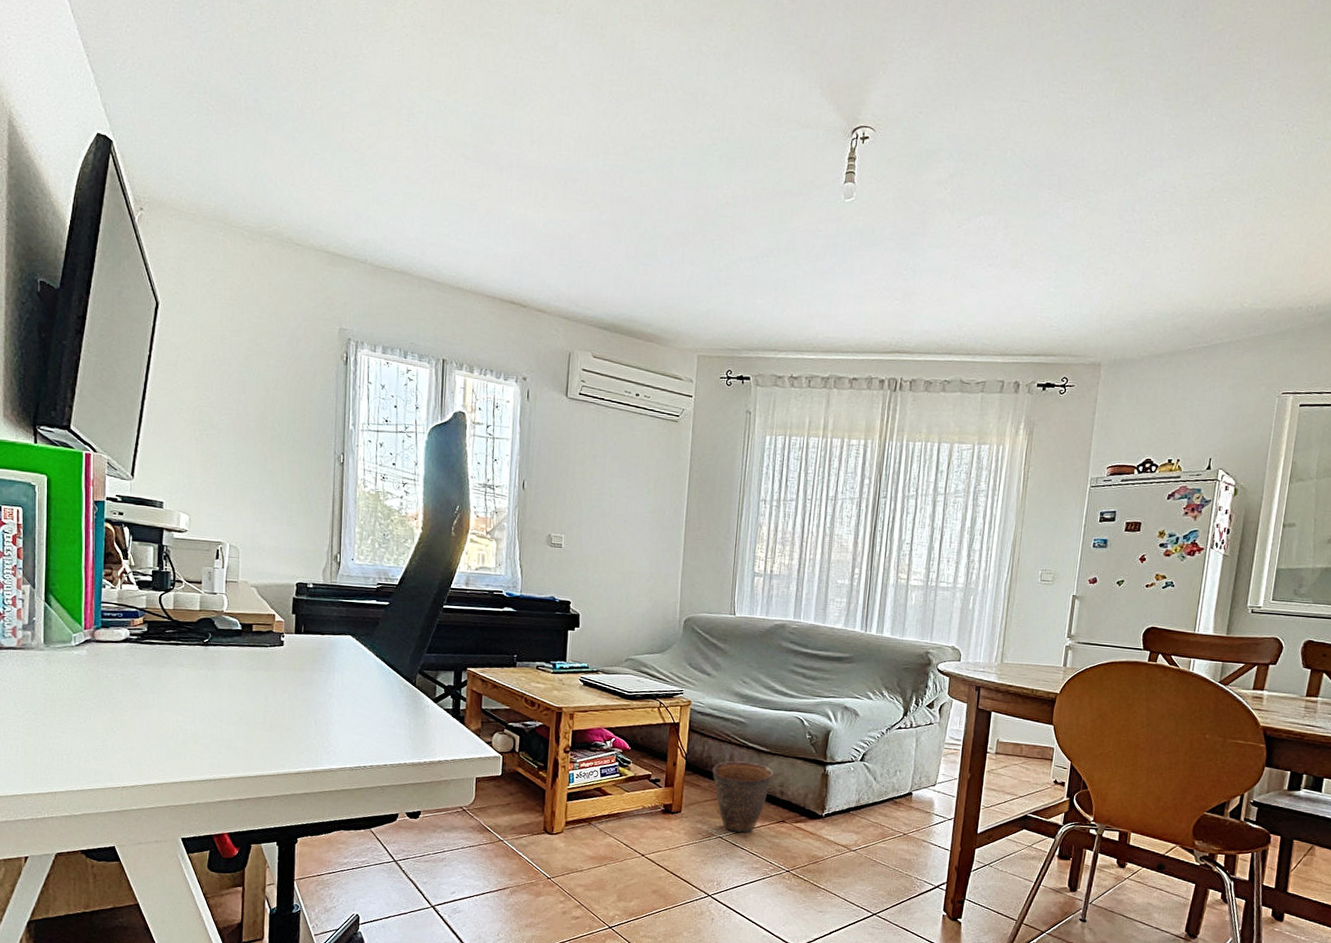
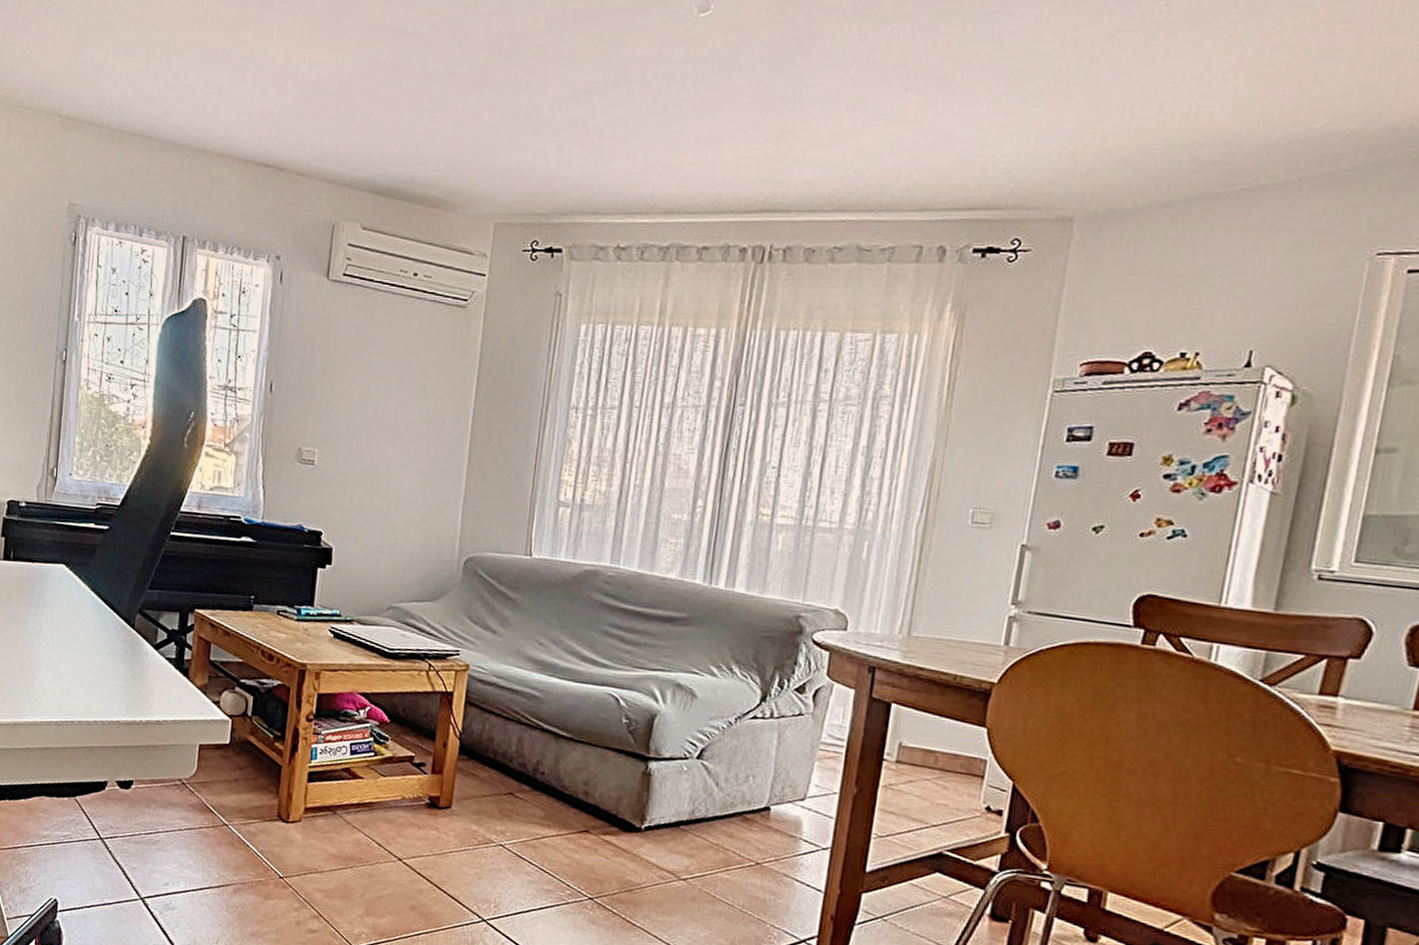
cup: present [712,761,773,833] -> none [494,746,576,843]

